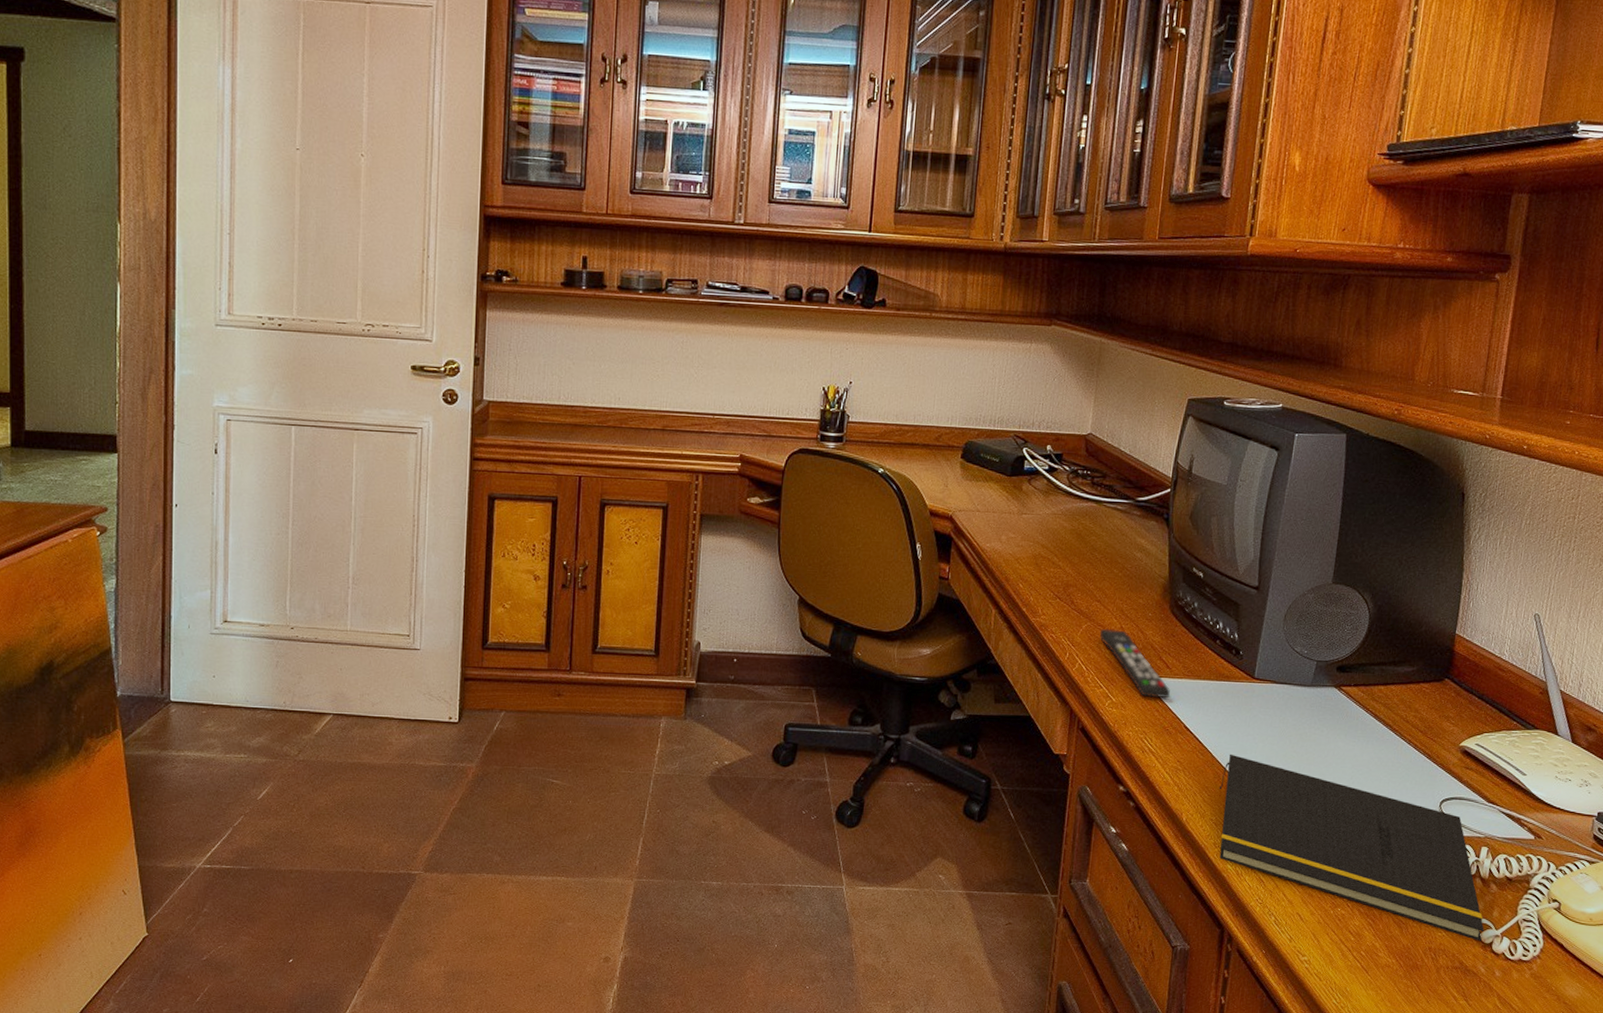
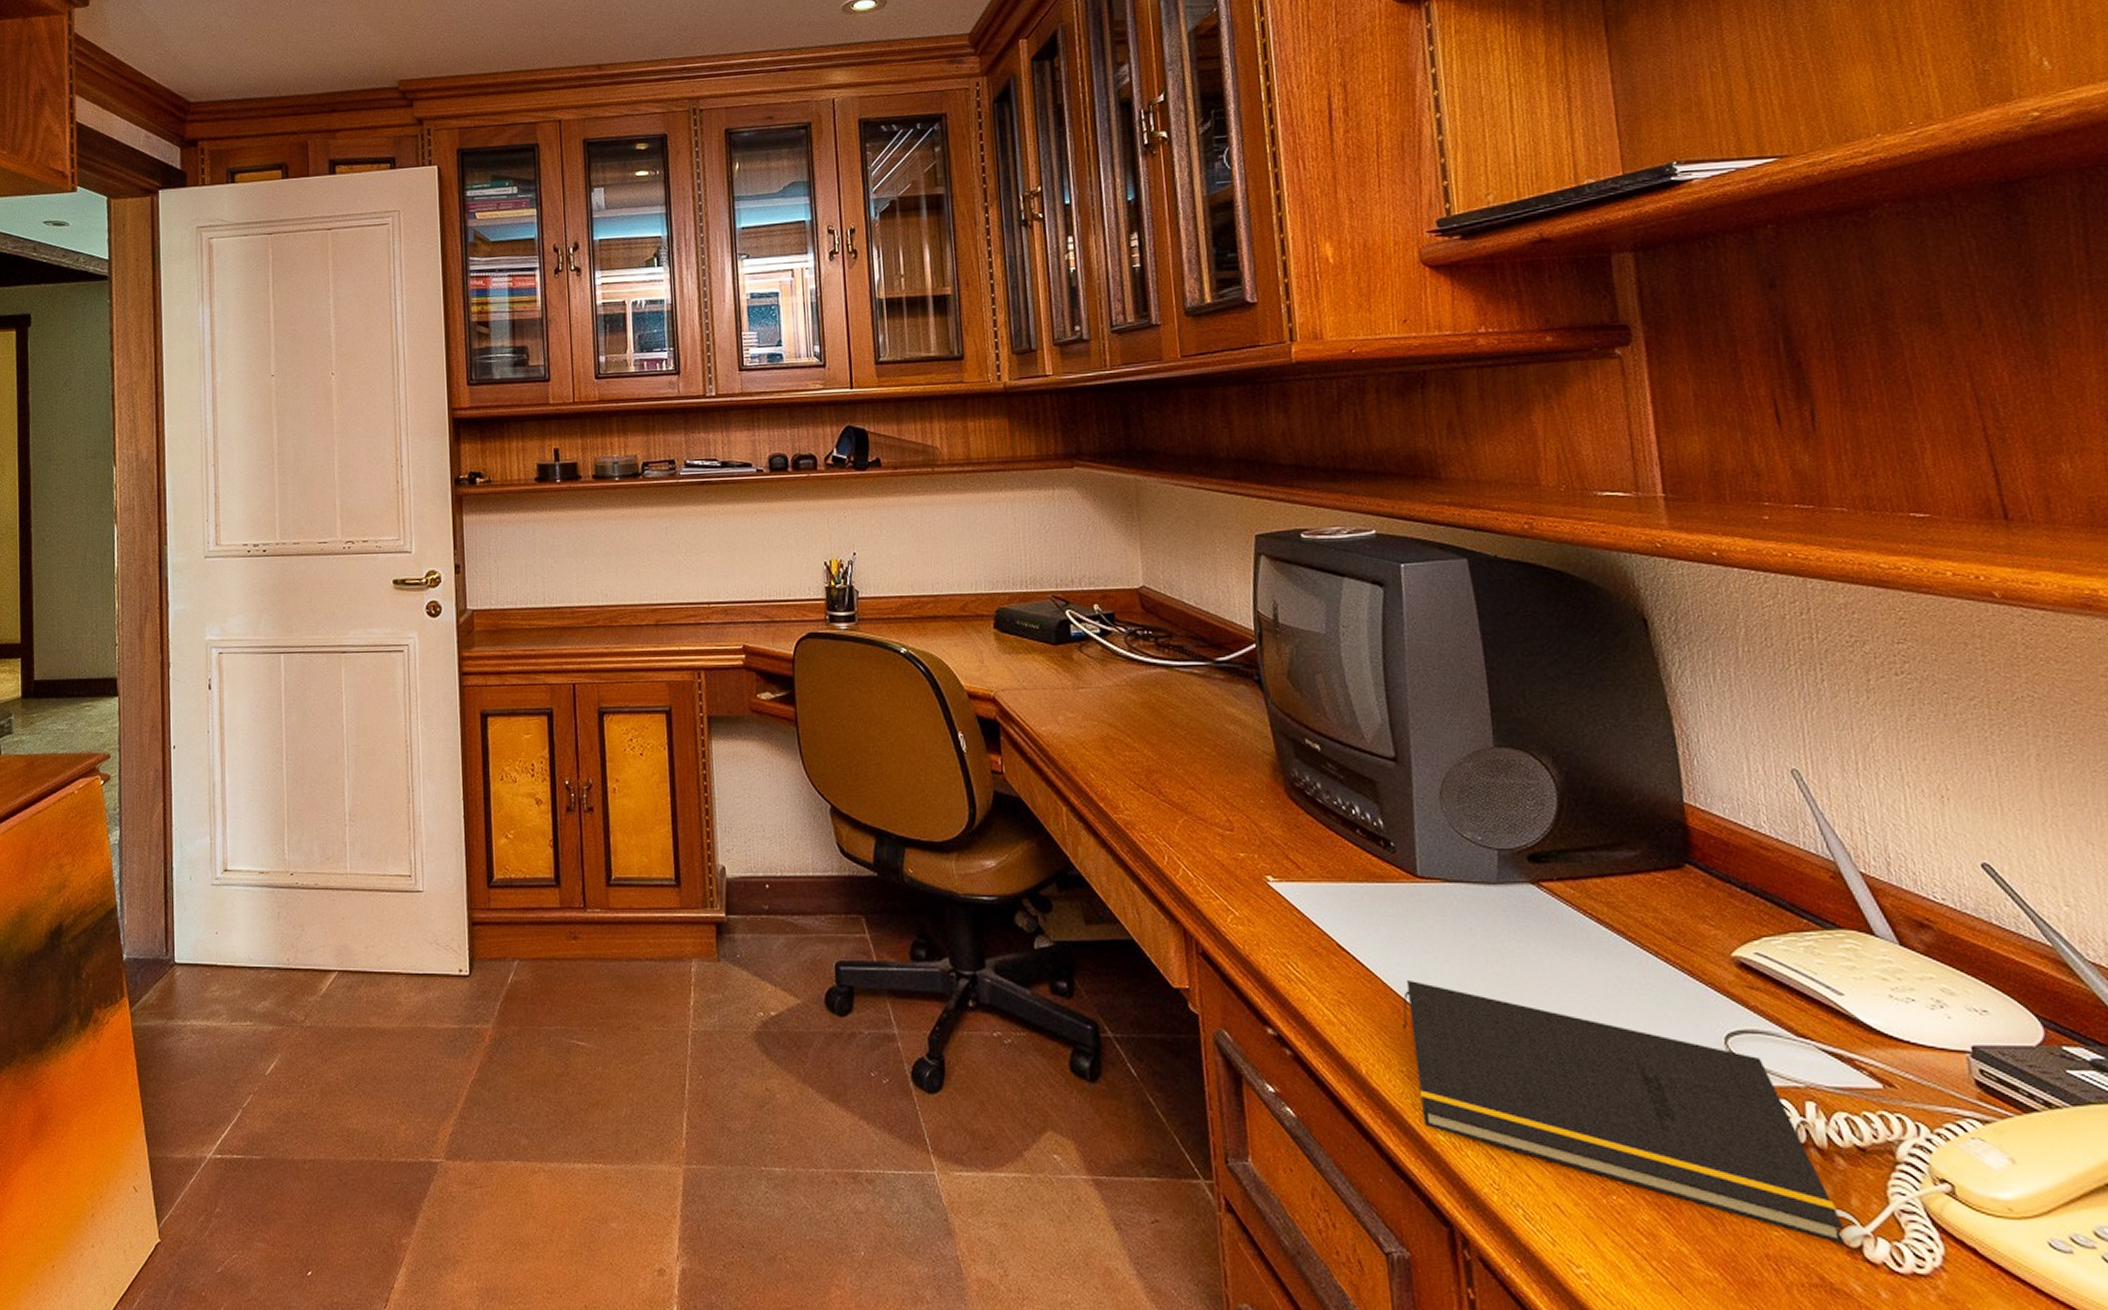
remote control: present [1099,628,1170,698] -> none [1201,822,1309,908]

